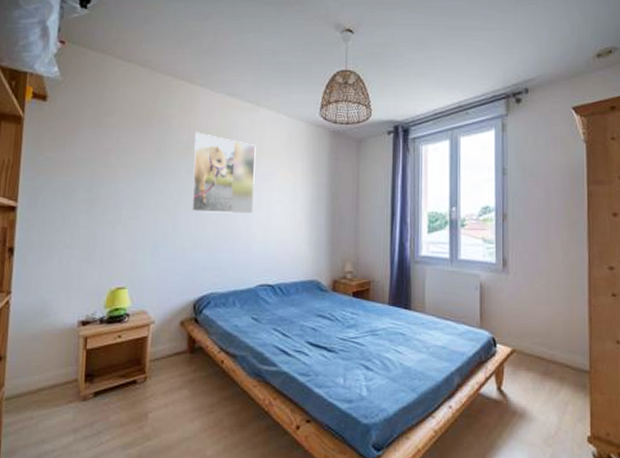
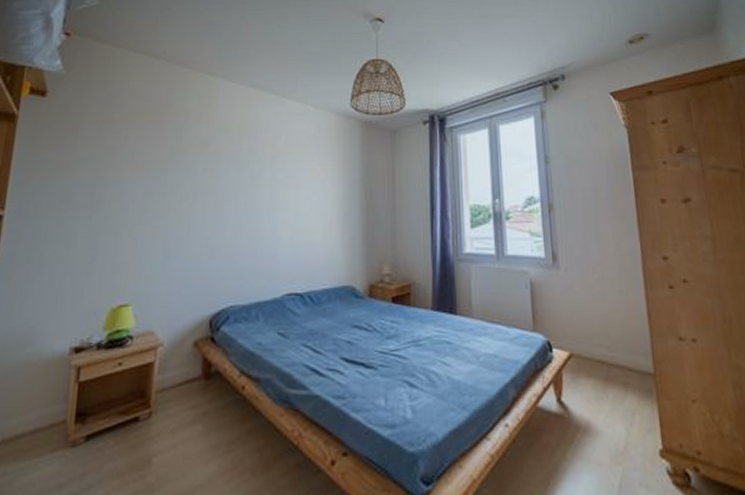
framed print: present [190,132,256,214] -> none [207,126,282,215]

